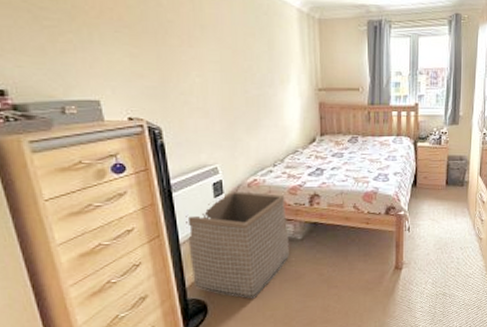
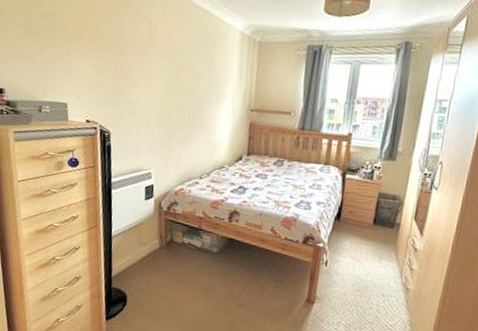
laundry basket: present [186,191,289,299] -> none [118,197,207,300]

